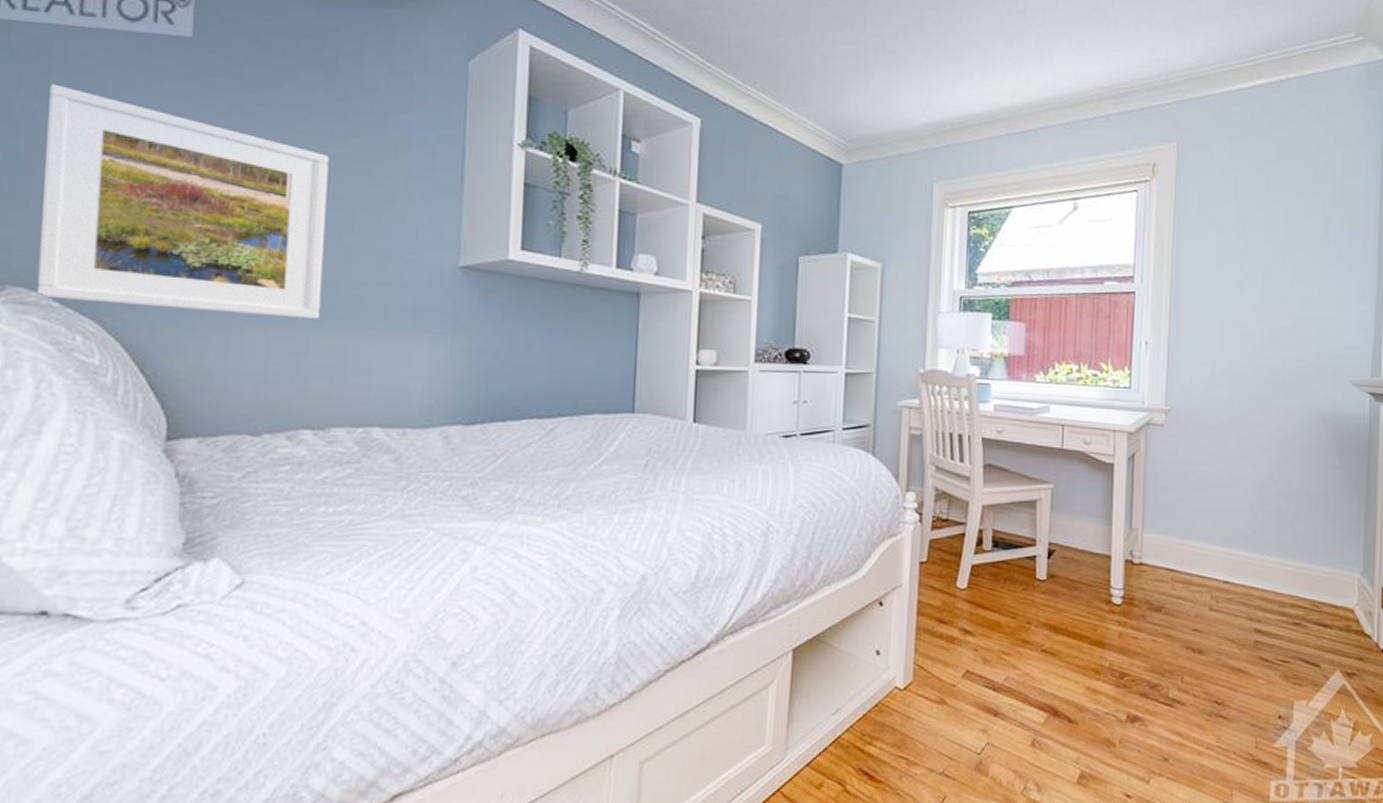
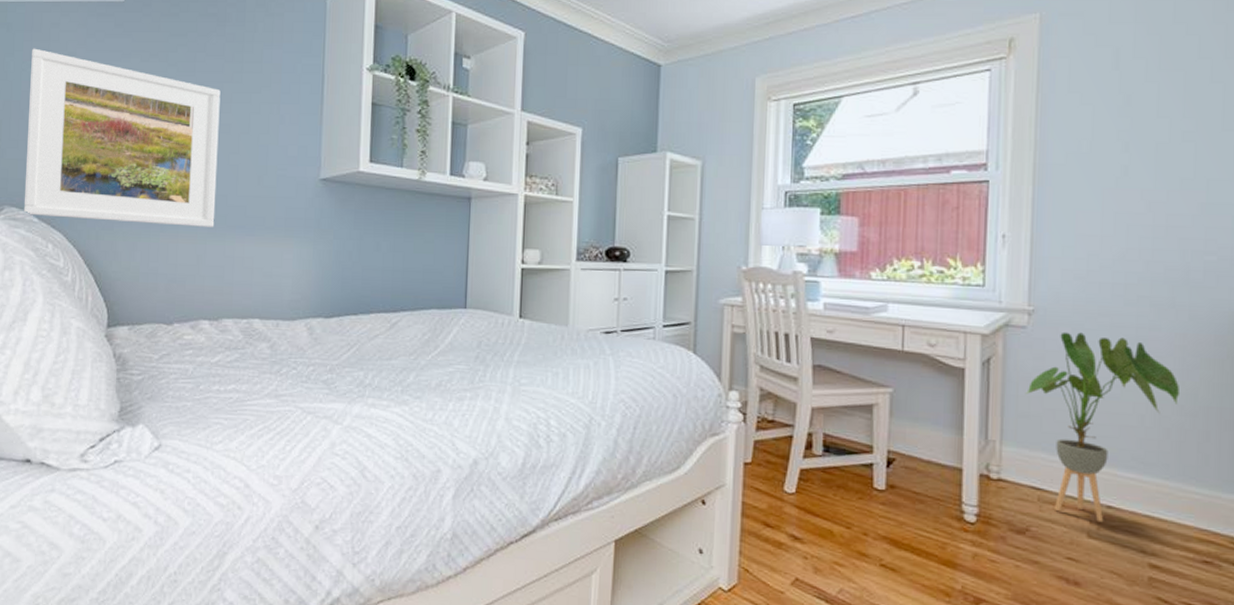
house plant: none [1162,429,1279,596] -> present [1025,332,1181,523]

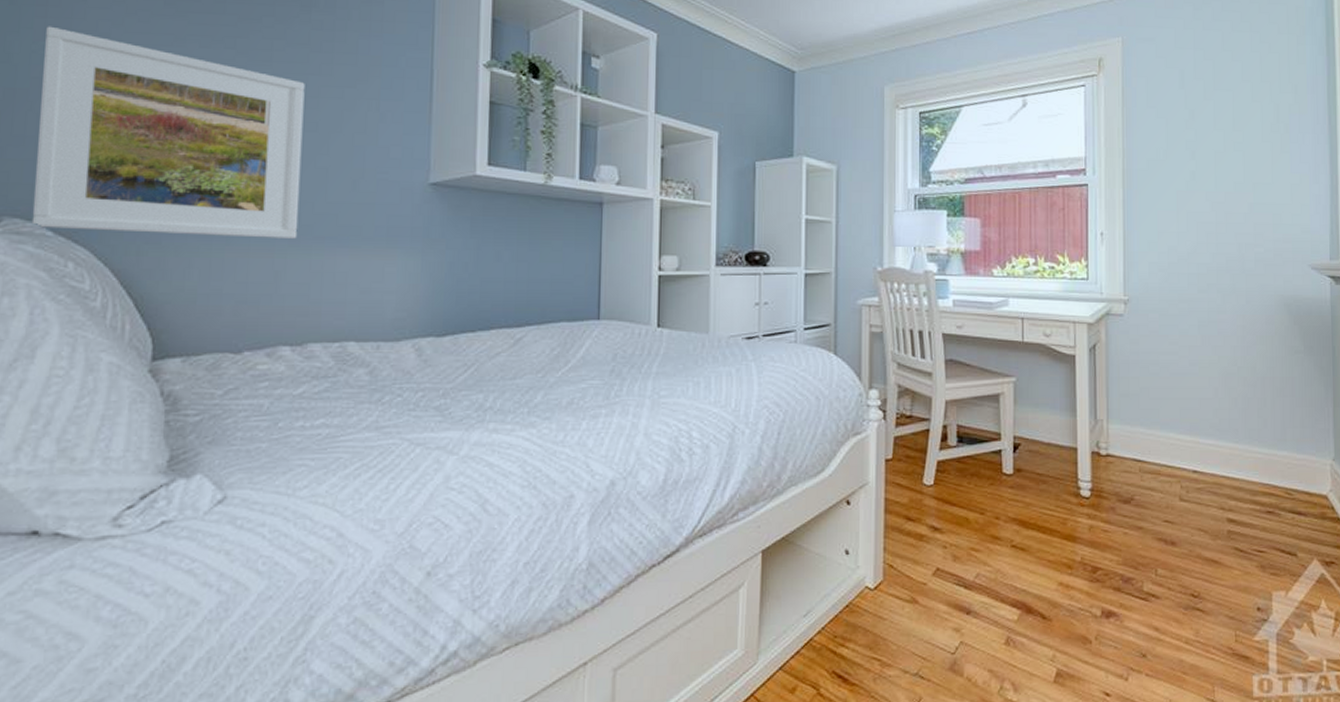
house plant: present [1025,332,1181,523] -> none [1125,318,1243,486]

